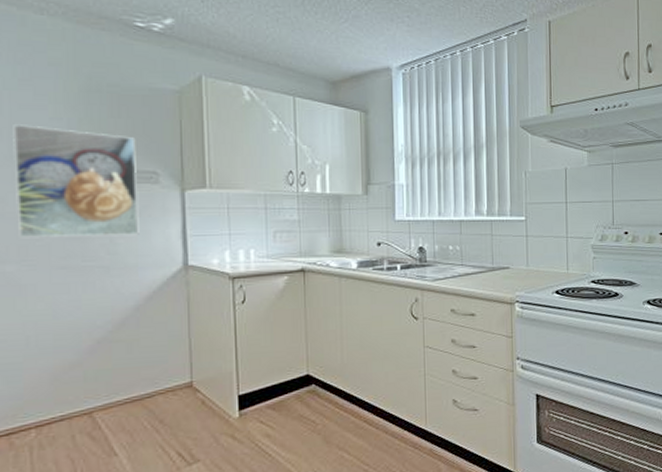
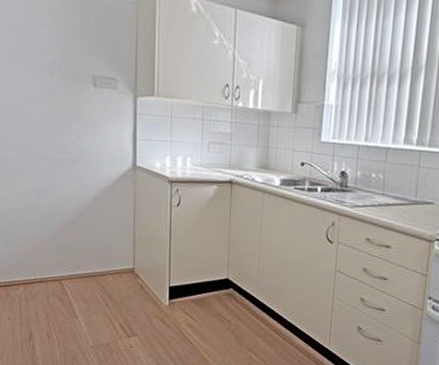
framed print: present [13,124,139,239] -> none [12,30,101,134]

